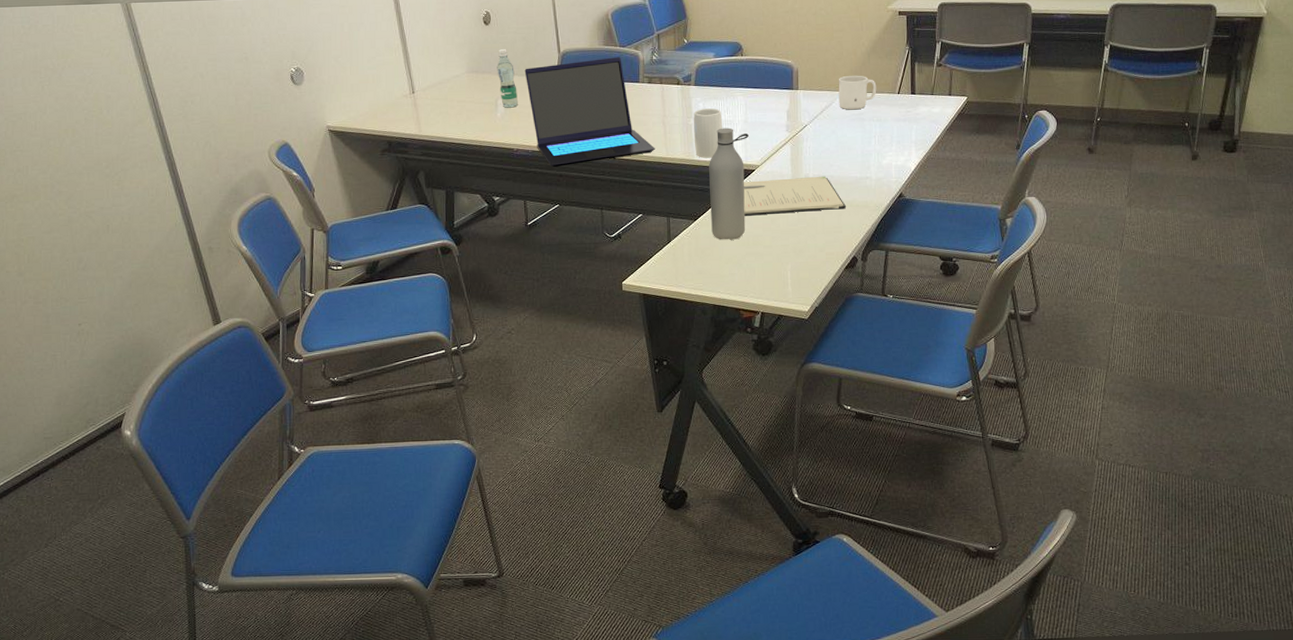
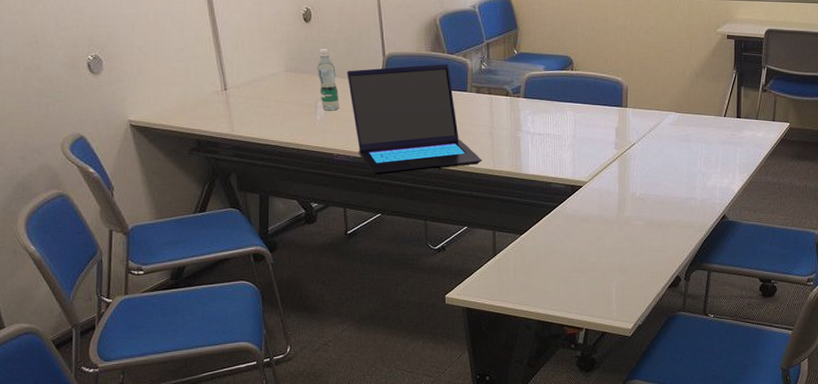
cup: present [693,108,723,158] -> none [521,122,551,172]
water bottle: present [709,127,749,240] -> none [536,142,577,256]
clipboard: present [743,176,846,216] -> none [570,195,671,232]
mug: present [838,75,877,110] -> none [666,96,704,131]

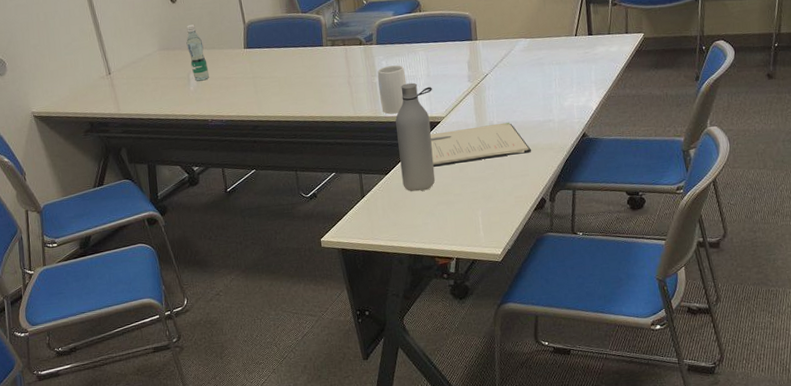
laptop: present [347,64,482,174] -> none [212,23,343,134]
cup: none [521,122,551,172] -> present [377,65,407,114]
water bottle: none [536,142,577,256] -> present [395,82,436,192]
clipboard: none [570,195,671,232] -> present [430,122,531,167]

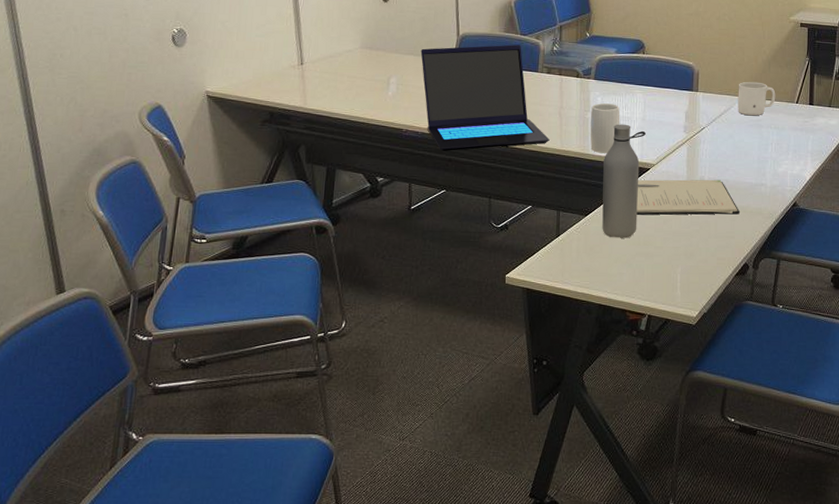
bottle: present [186,24,210,81] -> none [392,27,412,88]
laptop: none [212,23,343,134] -> present [420,44,550,151]
mug: none [515,21,554,56] -> present [738,81,776,116]

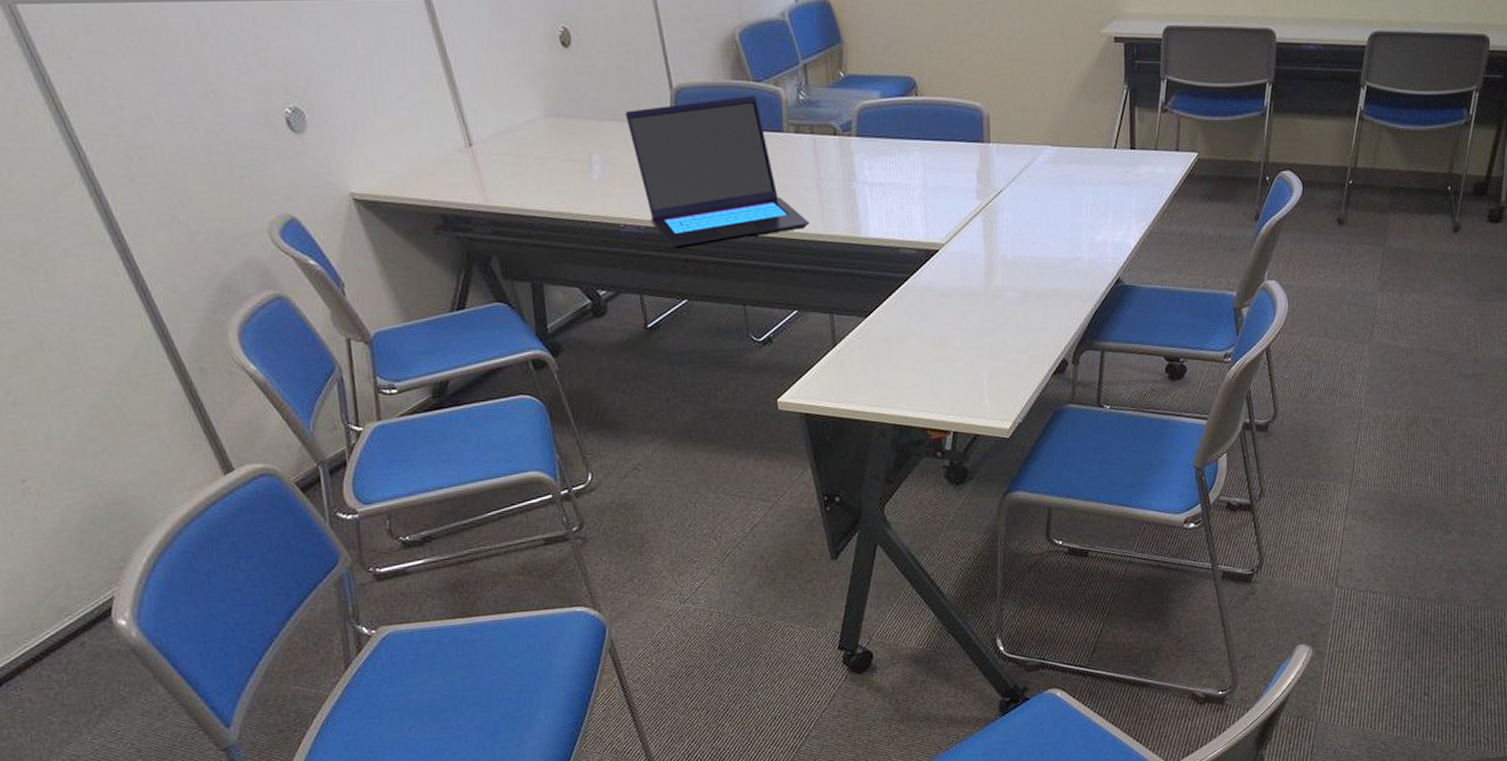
cup: present [590,103,620,153] -> none [857,168,896,235]
water bottle: present [602,124,646,238] -> none [880,194,930,342]
clipboard: present [636,179,739,215] -> none [924,257,1052,311]
mug: present [738,81,776,116] -> none [1040,123,1088,170]

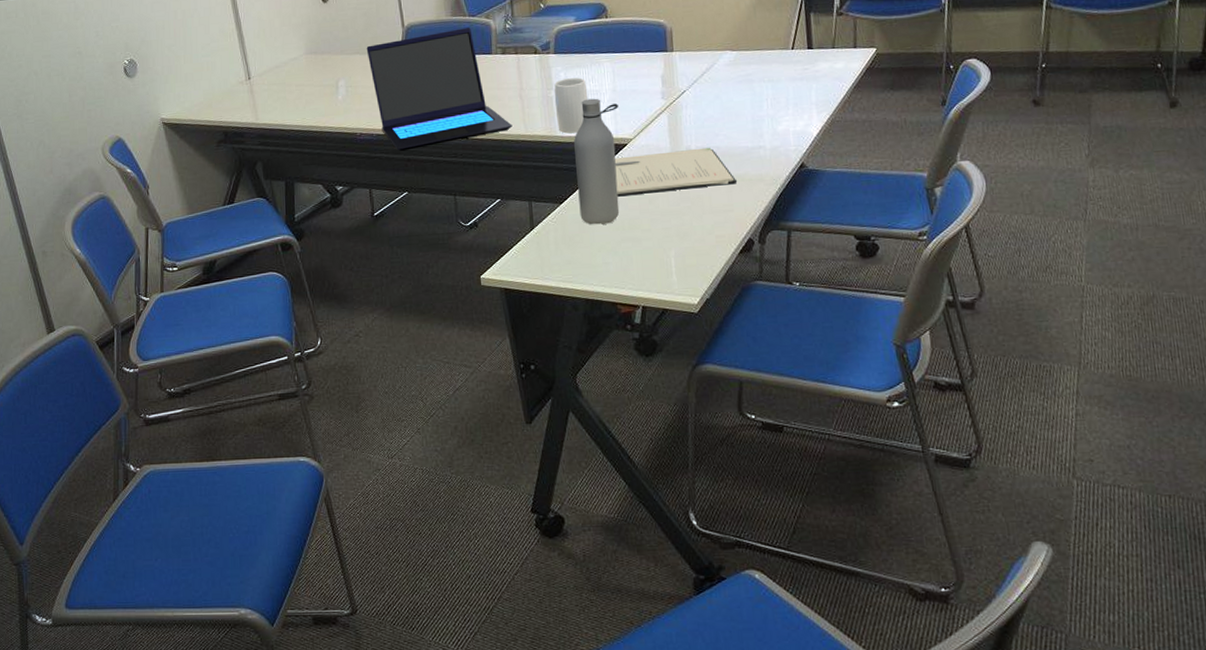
cup: none [857,168,896,235] -> present [554,77,588,134]
water bottle: none [880,194,930,342] -> present [574,98,620,225]
clipboard: none [924,257,1052,311] -> present [614,147,737,197]

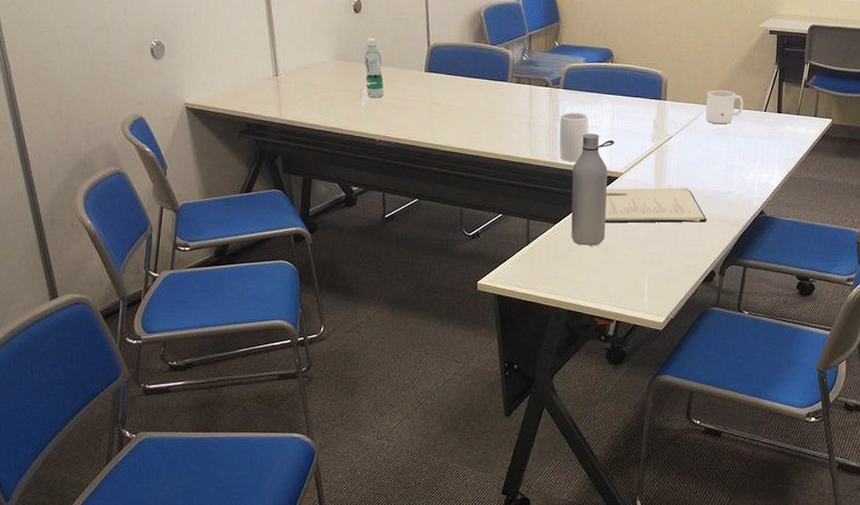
bottle: none [336,26,361,90] -> present [364,38,384,98]
laptop: present [366,27,513,151] -> none [392,54,520,161]
mug: none [719,31,766,71] -> present [706,90,744,125]

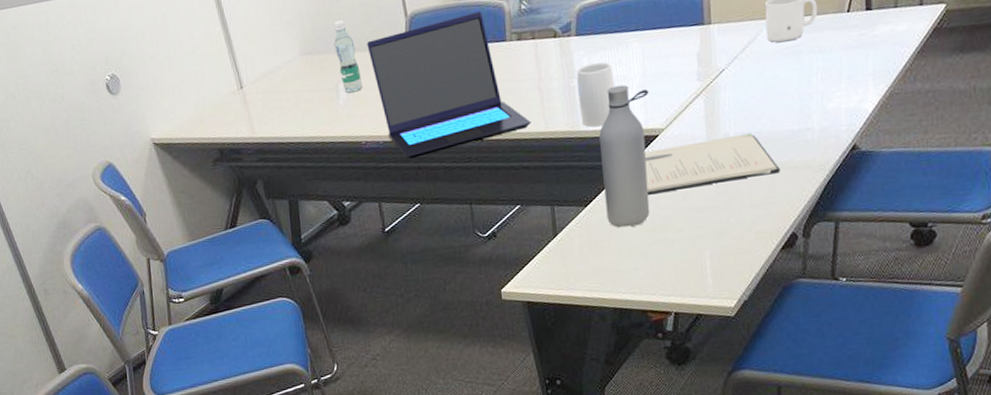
laptop: none [392,54,520,161] -> present [366,11,531,159]

